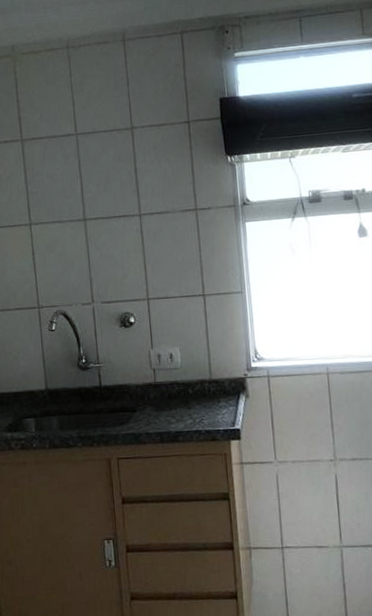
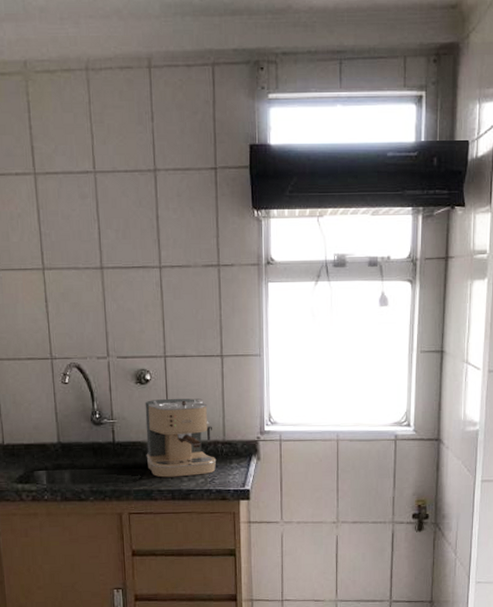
coffee maker: none [130,338,204,420] -> present [145,398,217,478]

